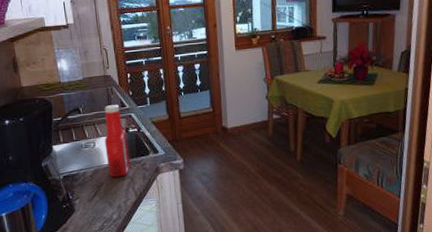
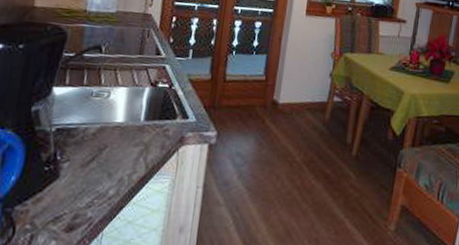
ketchup bottle: present [104,105,130,178] -> none [118,49,154,142]

